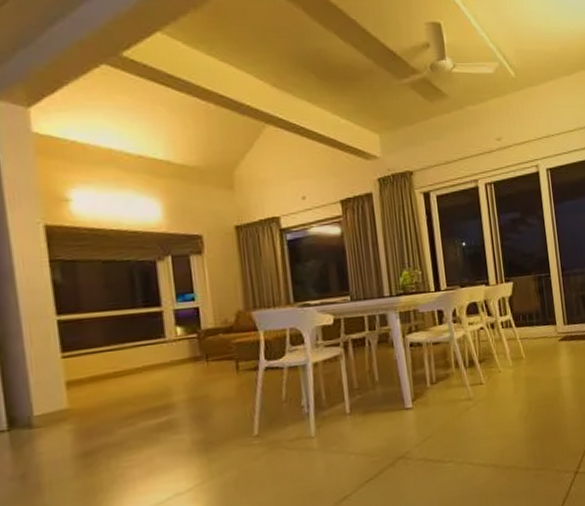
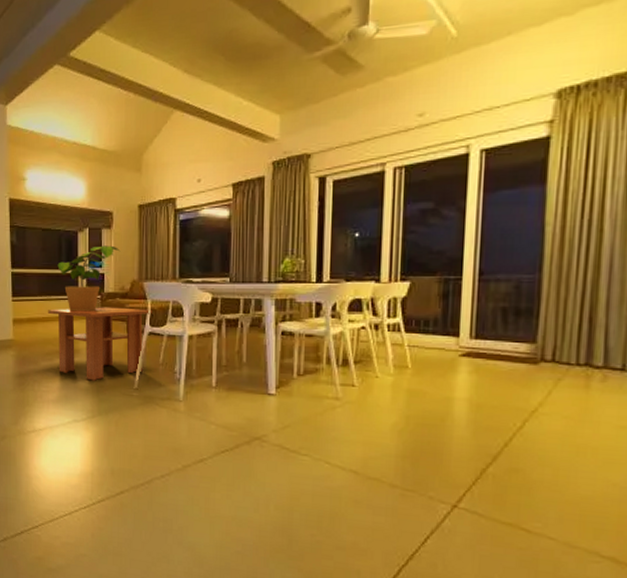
coffee table: none [121,341,266,439] -> present [48,307,152,381]
potted plant: none [130,274,218,359] -> present [57,245,121,312]

